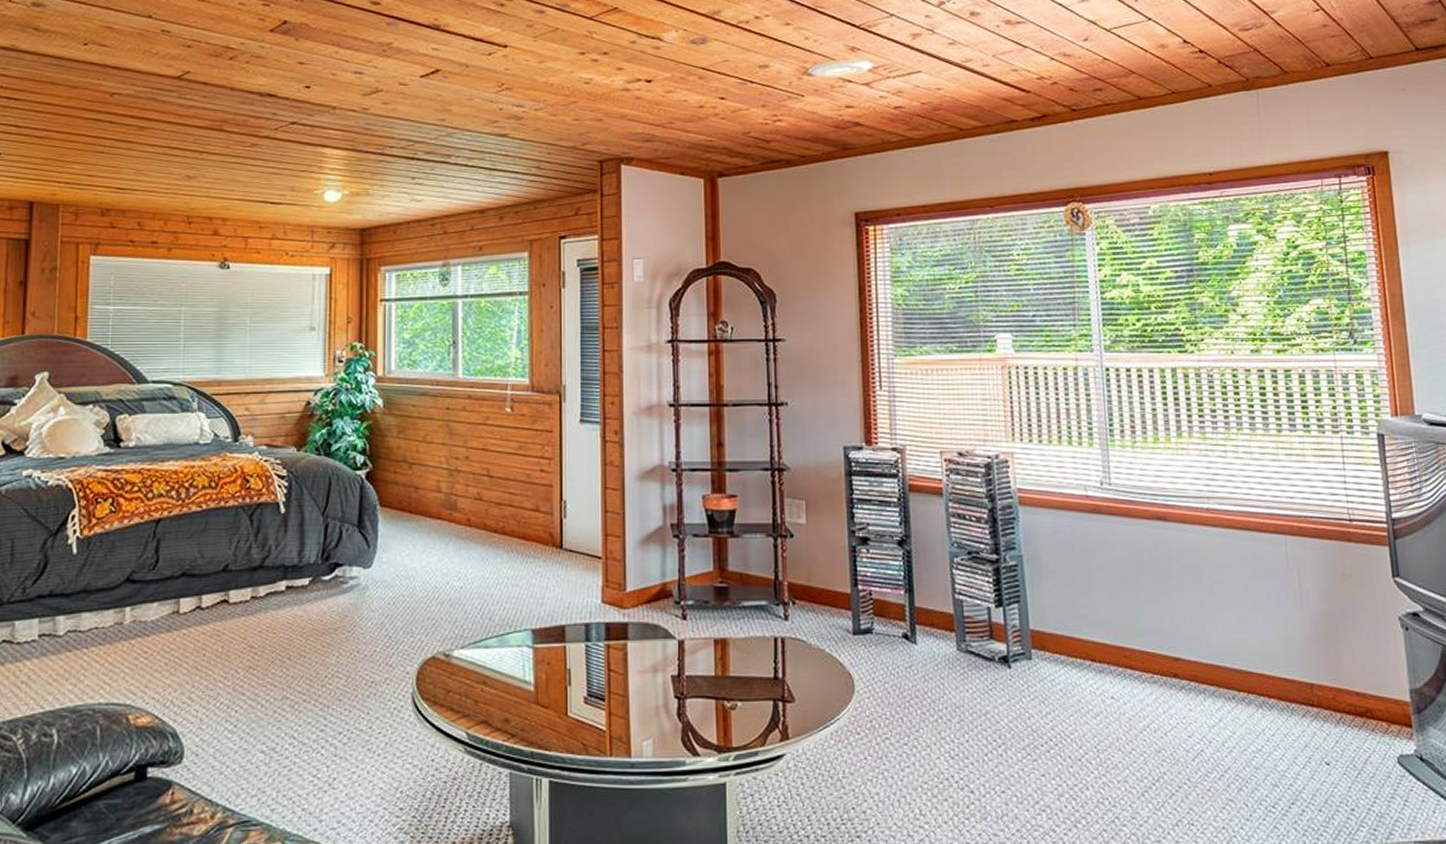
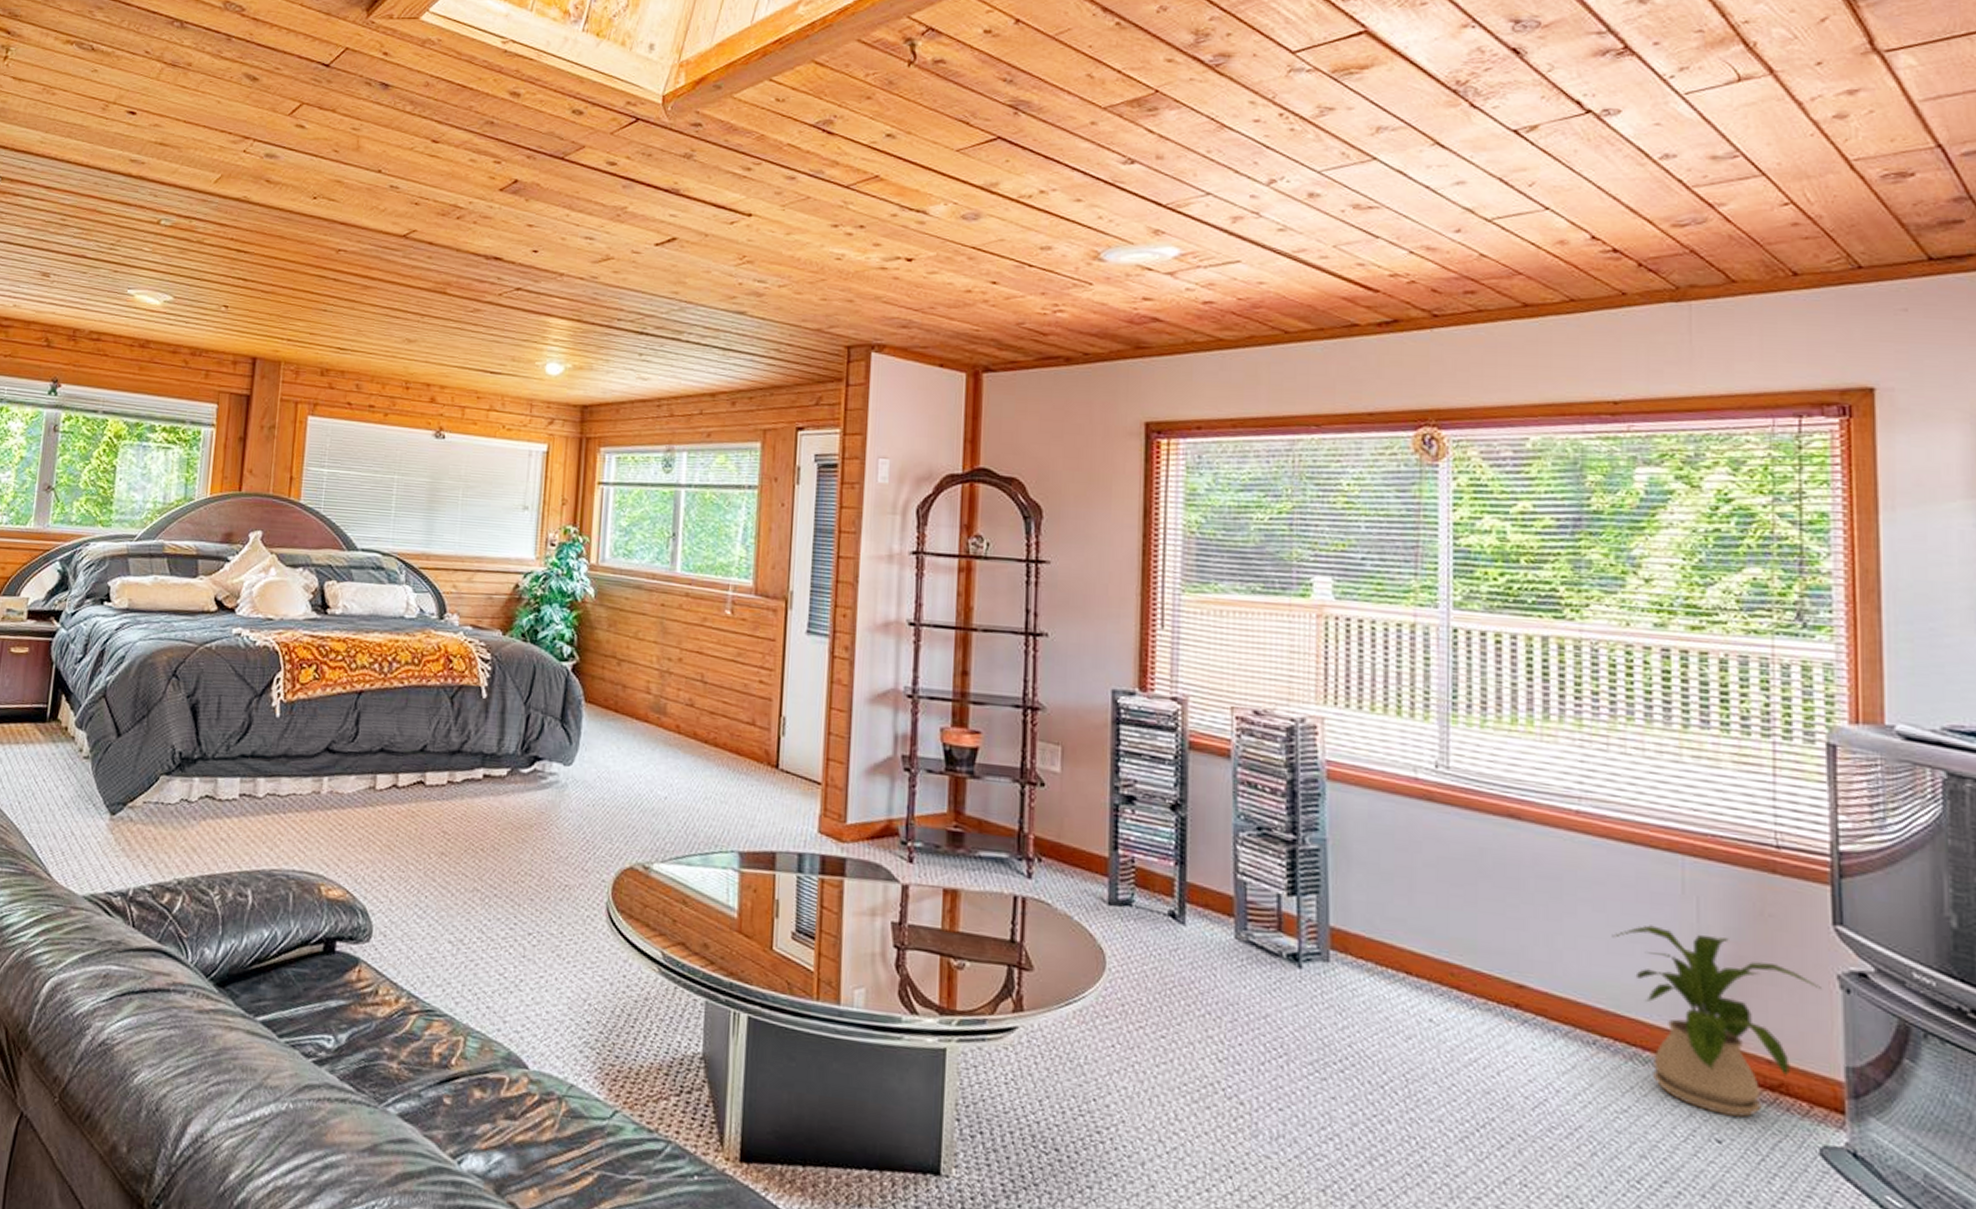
house plant: none [1239,595,1388,743] -> present [1611,925,1821,1117]

